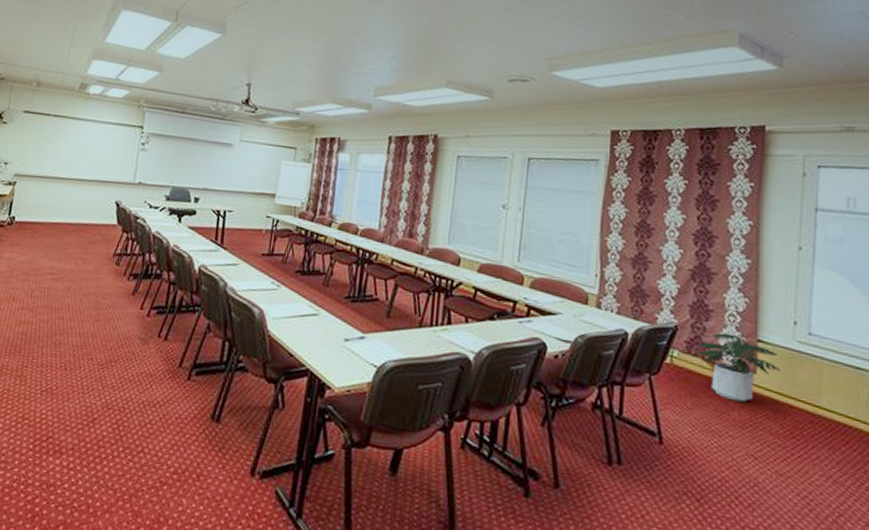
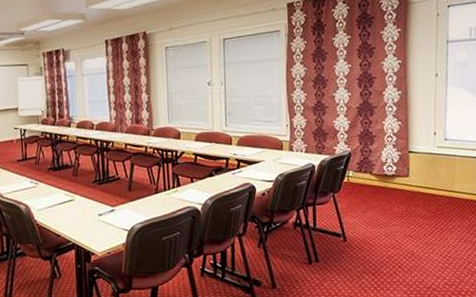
potted plant: present [698,332,781,403] -> none [366,151,426,200]

